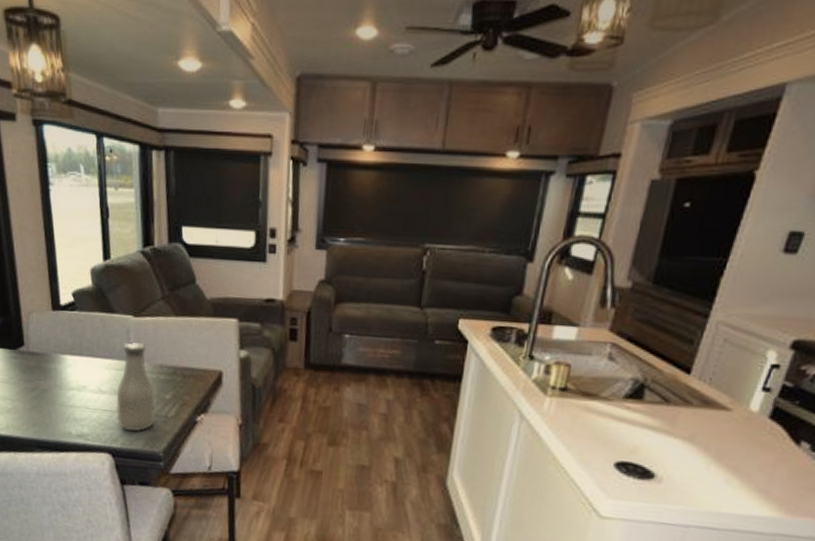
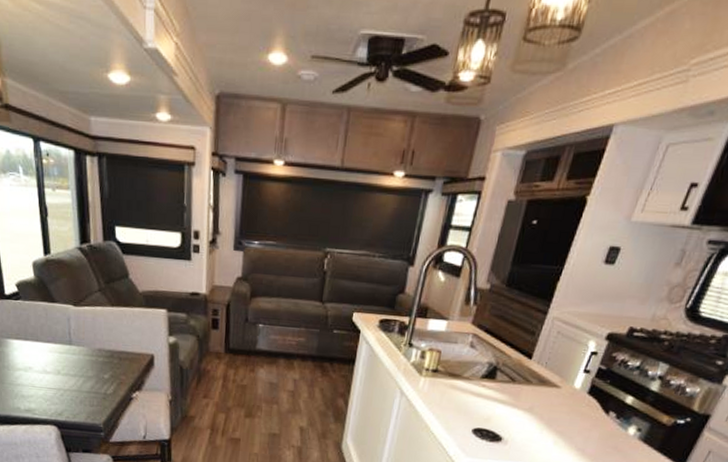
bottle: present [116,342,156,433] -> none [60,329,96,407]

